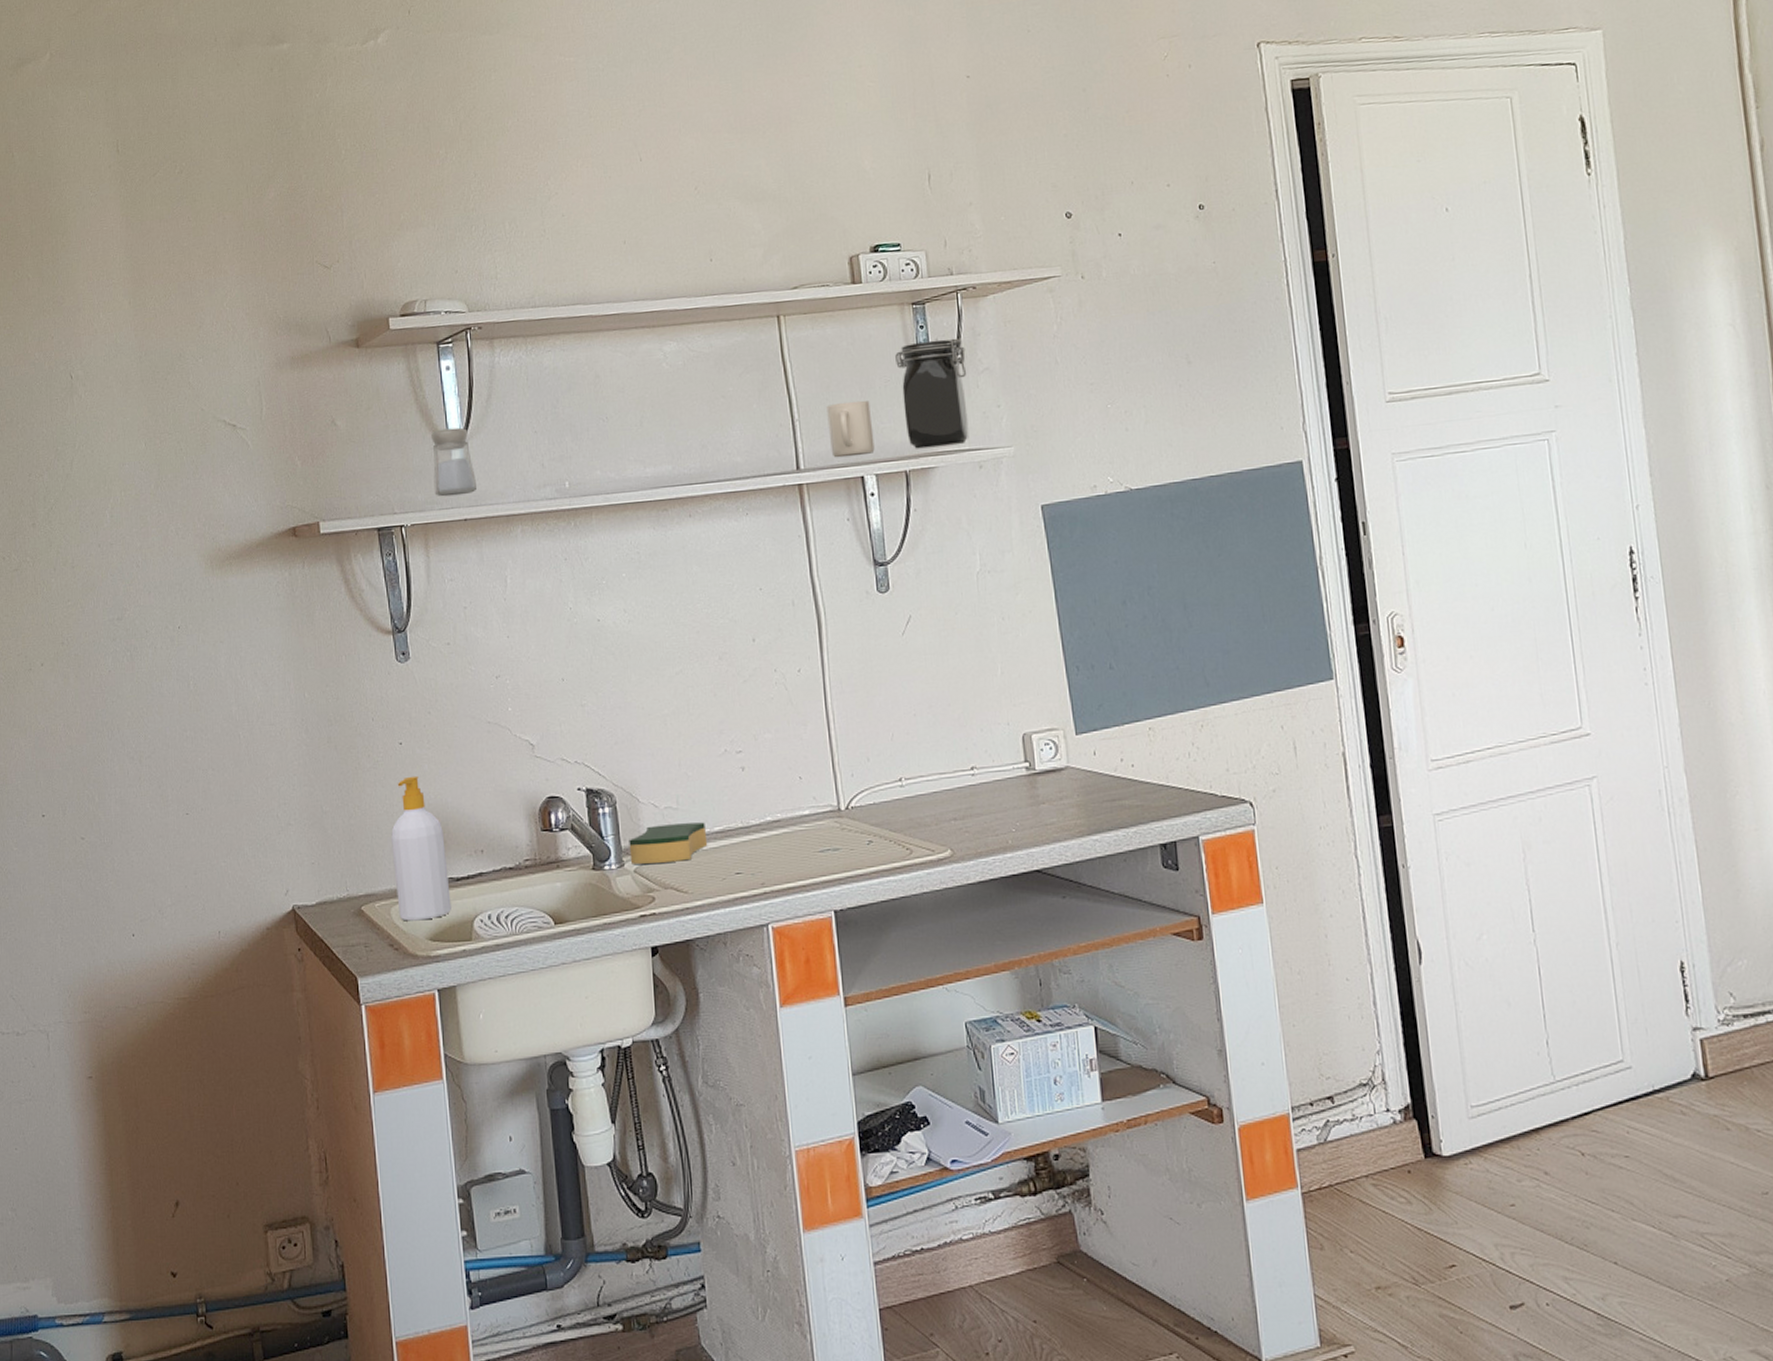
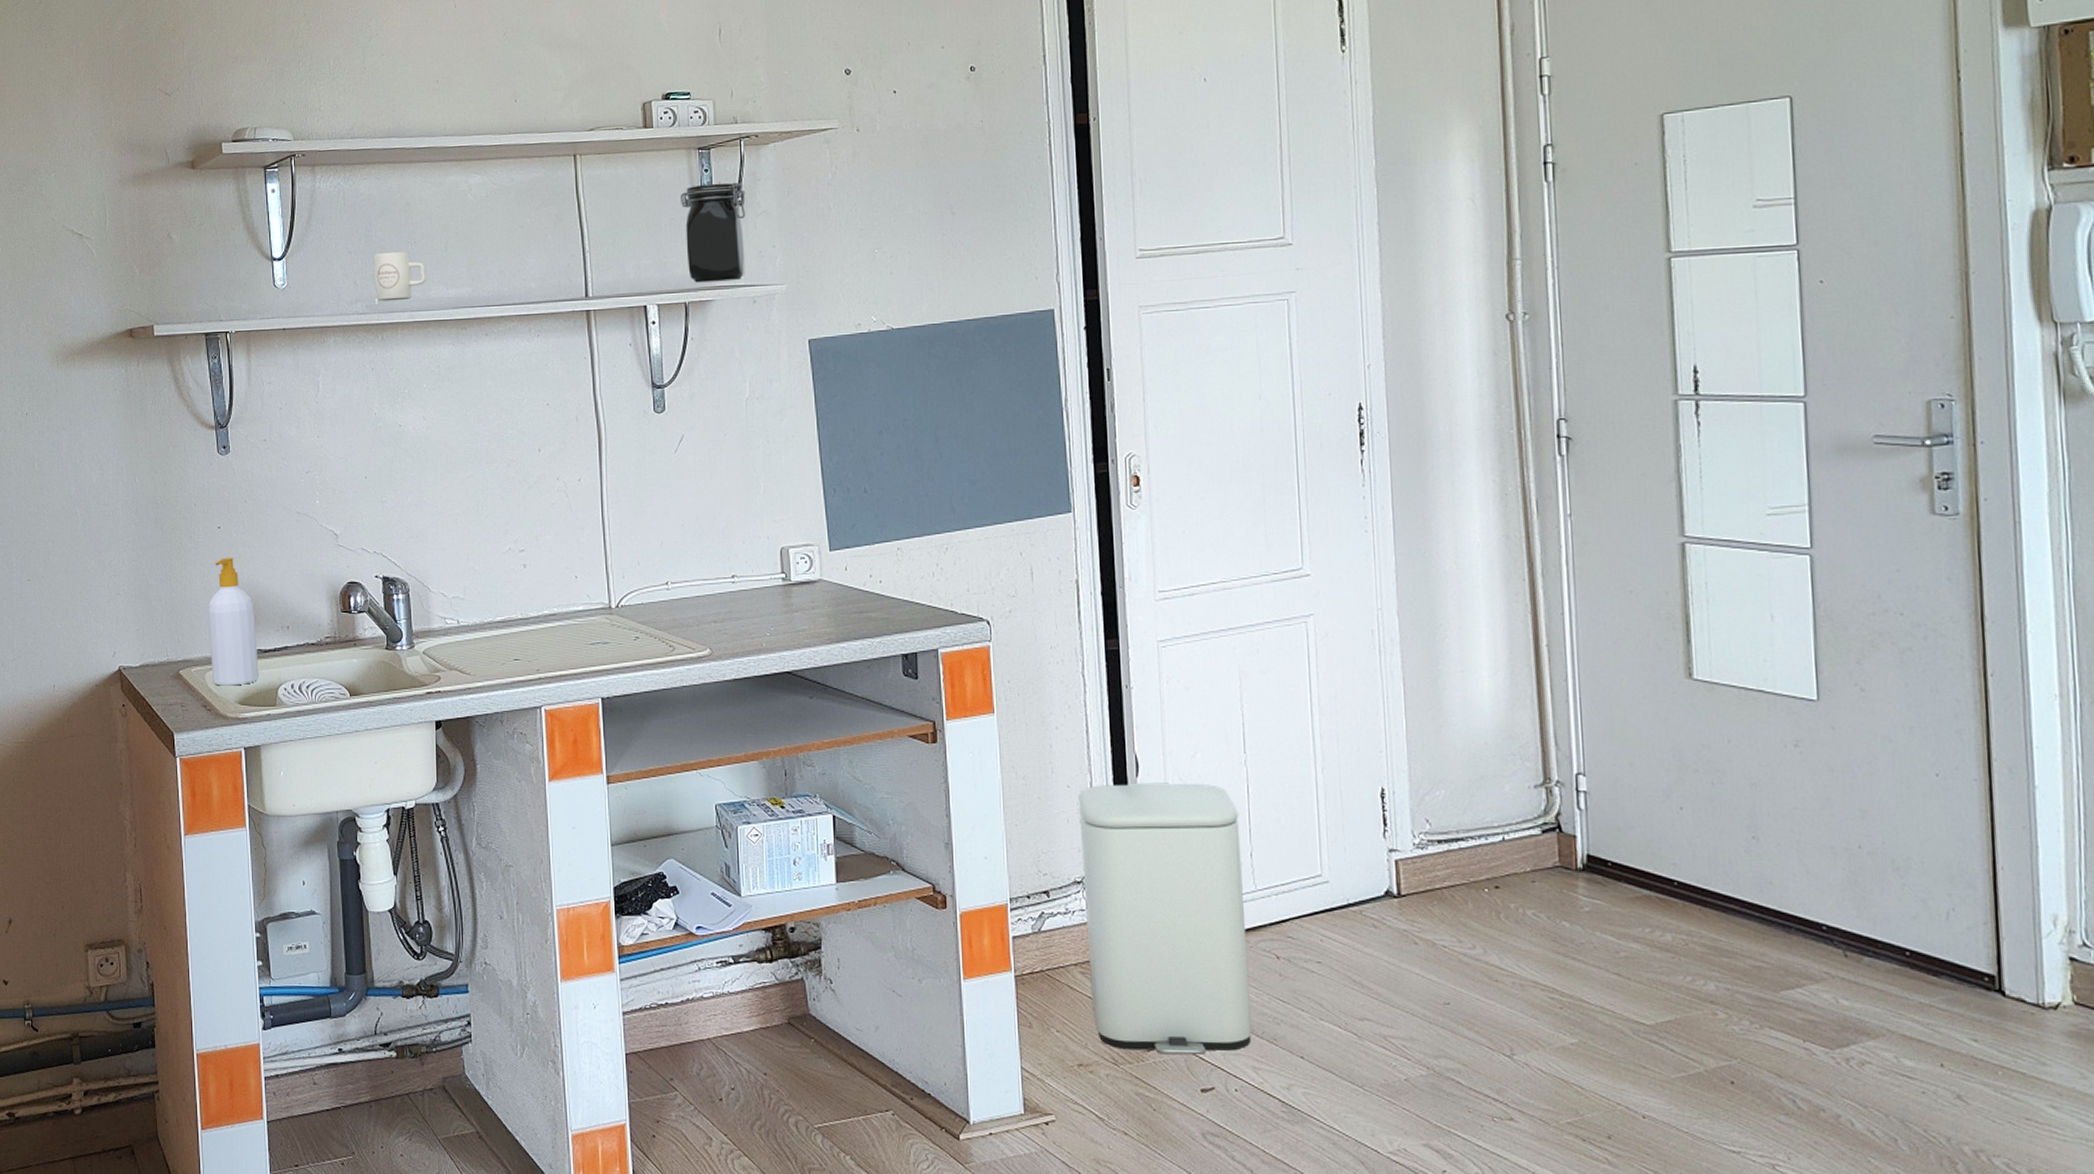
salt shaker: present [431,427,476,497] -> none [256,245,295,308]
mug: none [561,428,621,485] -> present [373,251,426,302]
sponge: present [629,822,708,864] -> none [419,612,490,646]
mug: present [826,400,875,458] -> none [615,236,658,288]
pedal bin: none [1358,967,1561,1270] -> present [1078,782,1253,1056]

